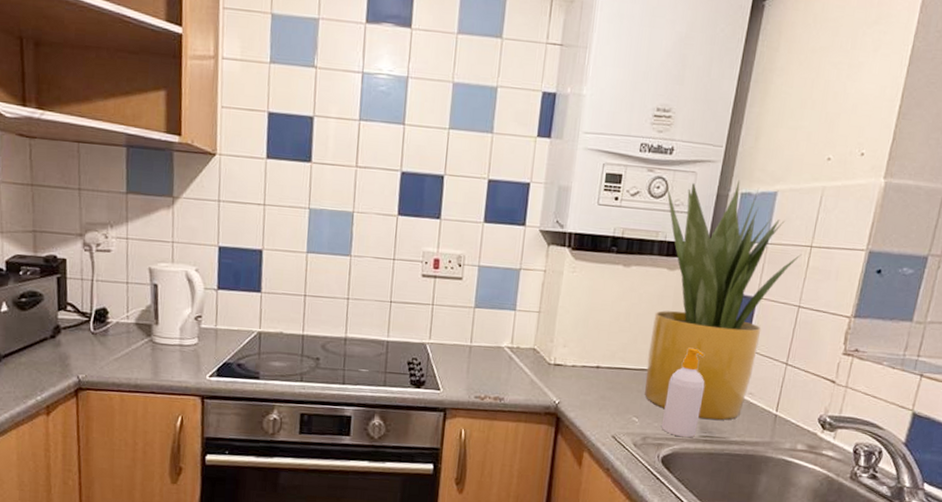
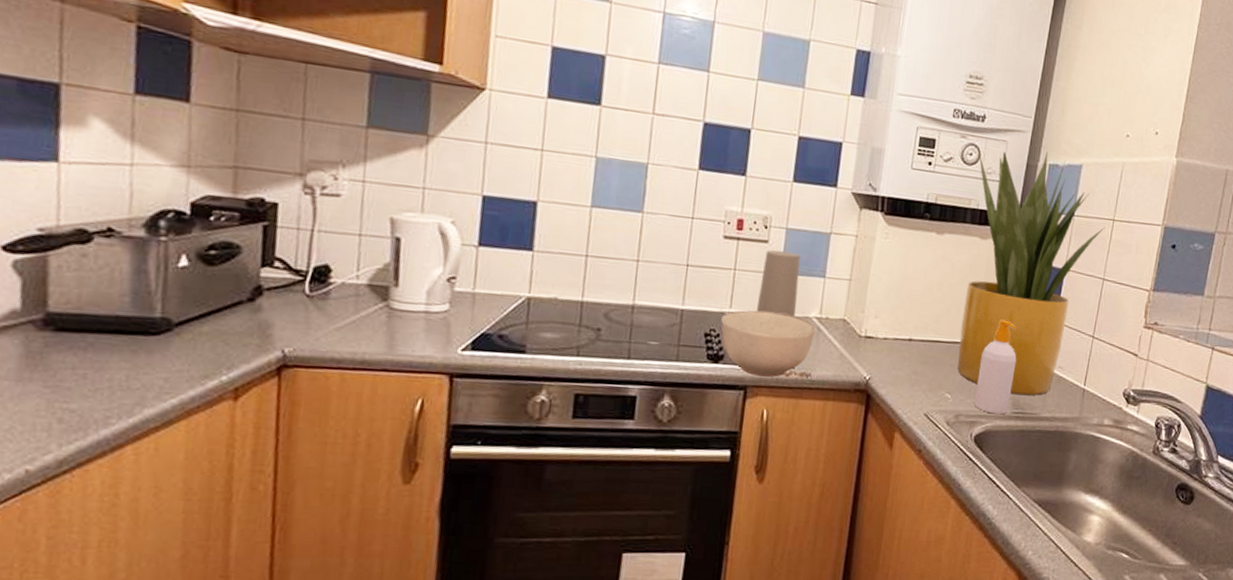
bowl: none [421,341,507,401] -> present [721,310,815,378]
canister: none [454,286,492,348] -> present [757,250,800,318]

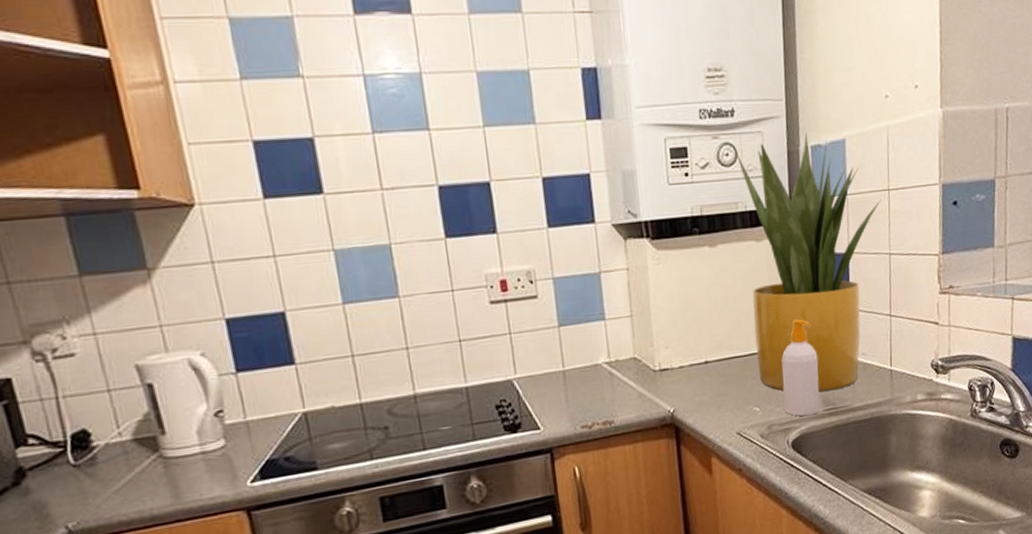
bowl: present [721,310,815,378] -> none [509,366,608,436]
canister: present [757,250,800,318] -> none [537,301,584,371]

